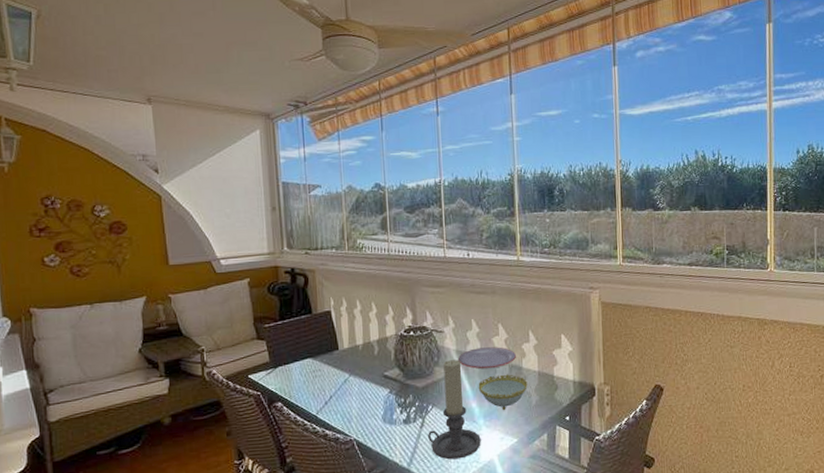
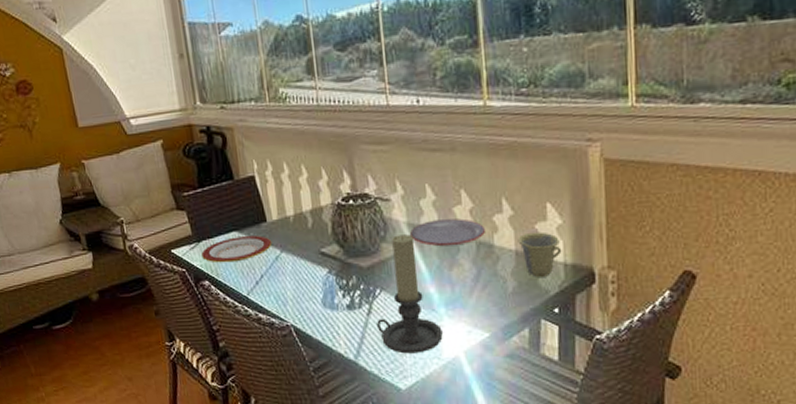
plate: none [277,362,342,386] -> present [201,235,272,263]
decorative bowl: present [478,374,528,411] -> none [436,253,501,299]
cup: none [540,357,572,392] -> present [518,231,562,277]

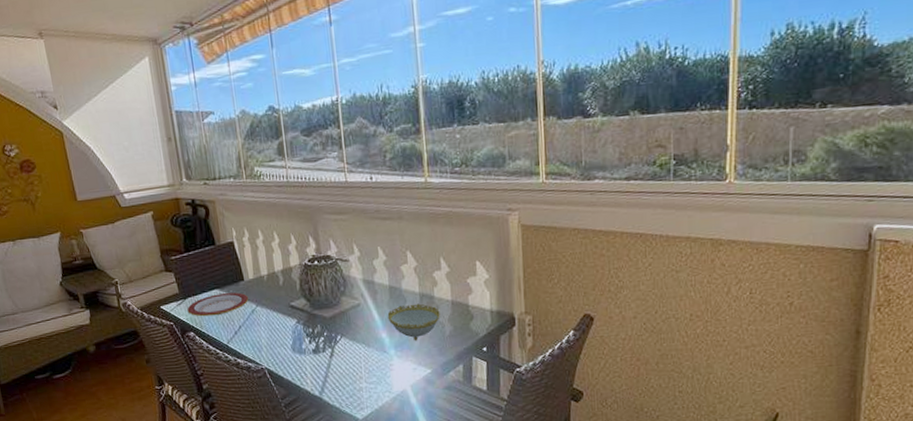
candle holder: present [377,234,443,354] -> none [338,289,393,389]
plate: present [409,218,486,247] -> none [365,275,428,299]
decorative bowl: none [436,253,501,299] -> present [387,303,440,341]
cup: present [518,231,562,277] -> none [453,285,489,322]

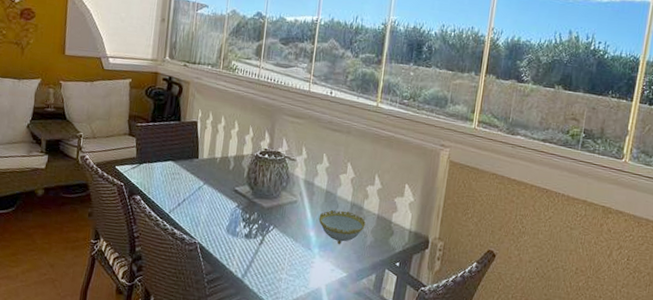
plate: present [187,292,249,317] -> none [139,165,199,185]

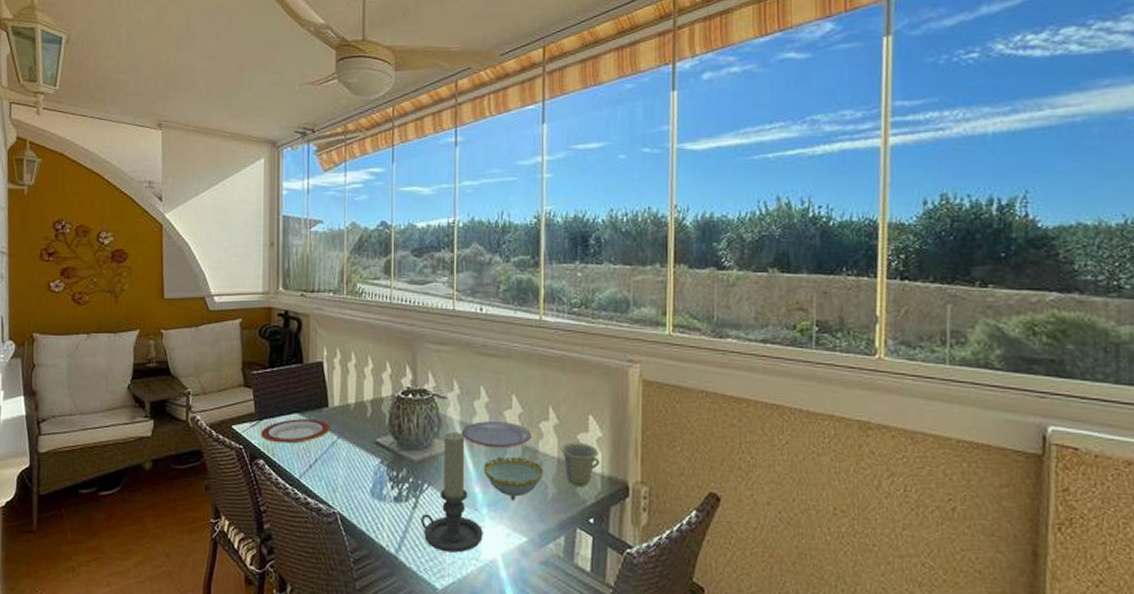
plate: none [139,165,199,185] -> present [261,419,331,444]
candle holder: none [265,187,313,281] -> present [421,432,483,553]
plate: none [304,181,360,204] -> present [461,421,532,448]
cup: none [380,203,410,238] -> present [561,442,600,486]

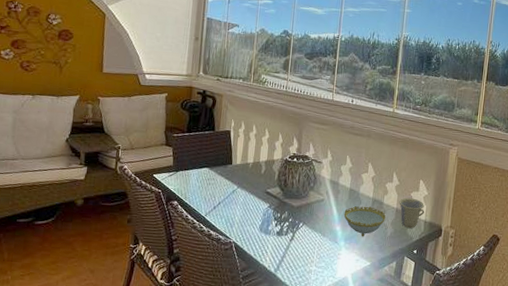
plate: present [261,419,331,444] -> none [176,172,233,191]
candle holder: present [421,432,483,553] -> none [295,187,340,272]
plate: present [461,421,532,448] -> none [330,180,380,200]

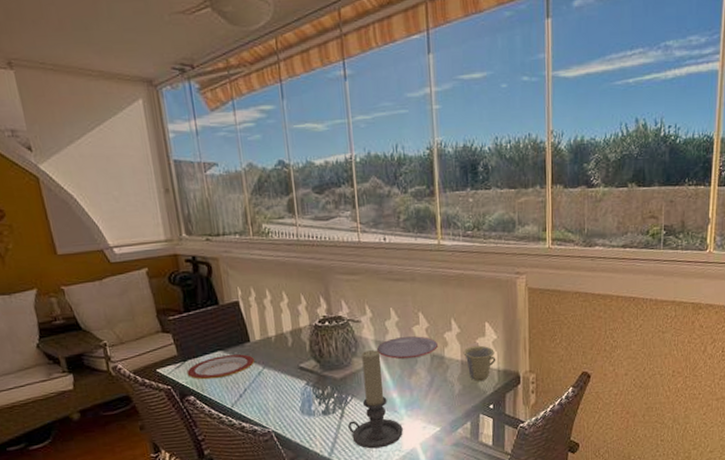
plate: none [176,172,233,191] -> present [187,354,255,380]
candle holder: none [295,187,340,272] -> present [348,350,403,449]
plate: none [330,180,380,200] -> present [376,336,439,360]
decorative bowl: present [344,205,386,237] -> none [398,363,450,401]

